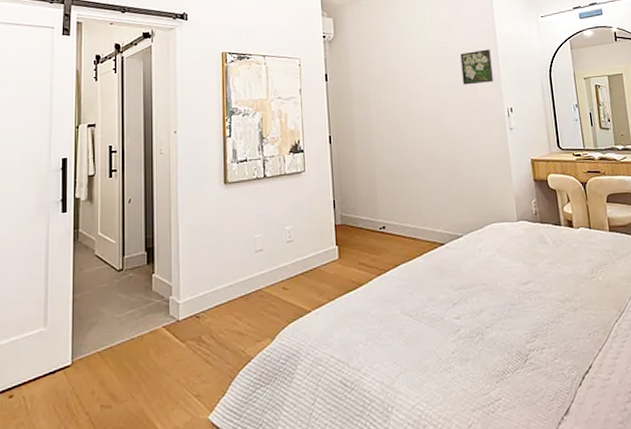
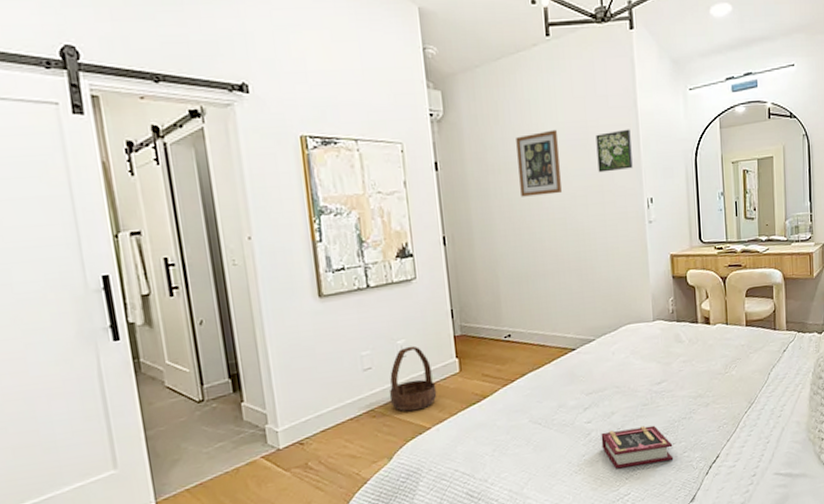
basket: none [276,231,318,294] -> present [389,345,437,412]
wall art: none [392,49,431,104] -> present [516,129,562,197]
book: none [470,326,544,371] -> present [601,425,674,469]

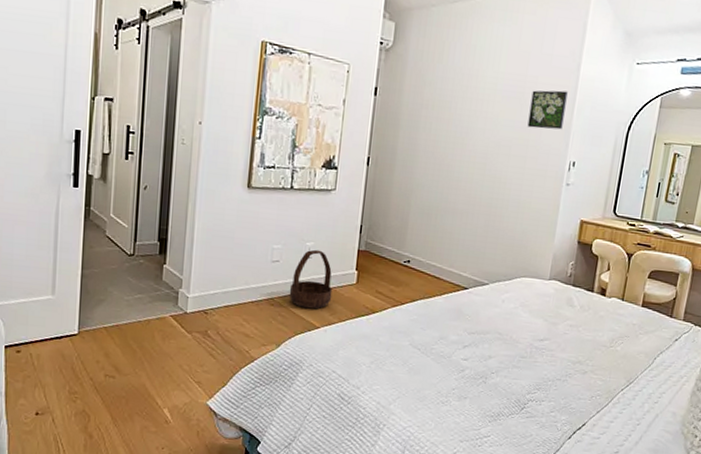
wall art: present [516,129,562,197] -> none [448,77,496,140]
book: present [601,425,674,469] -> none [472,372,542,417]

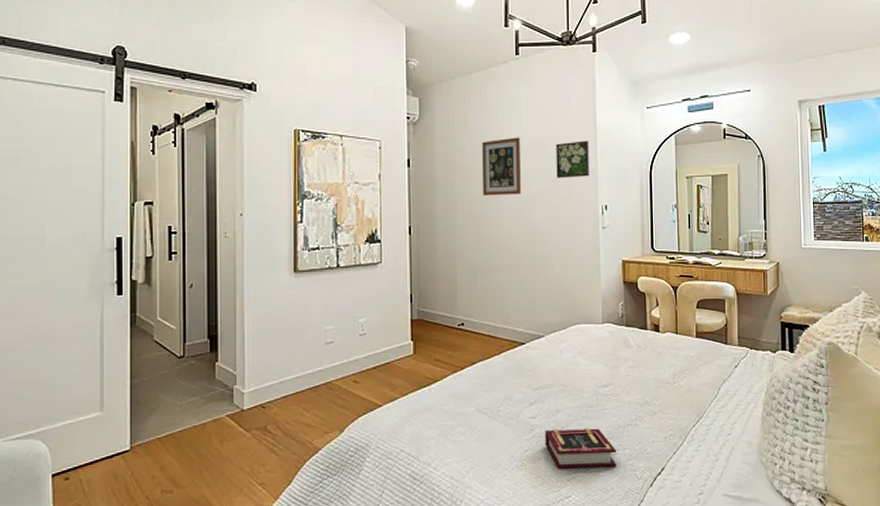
basket: present [289,249,333,309] -> none [347,325,391,388]
wall art: none [448,77,496,140] -> present [482,137,521,196]
book: none [472,372,542,417] -> present [544,427,617,469]

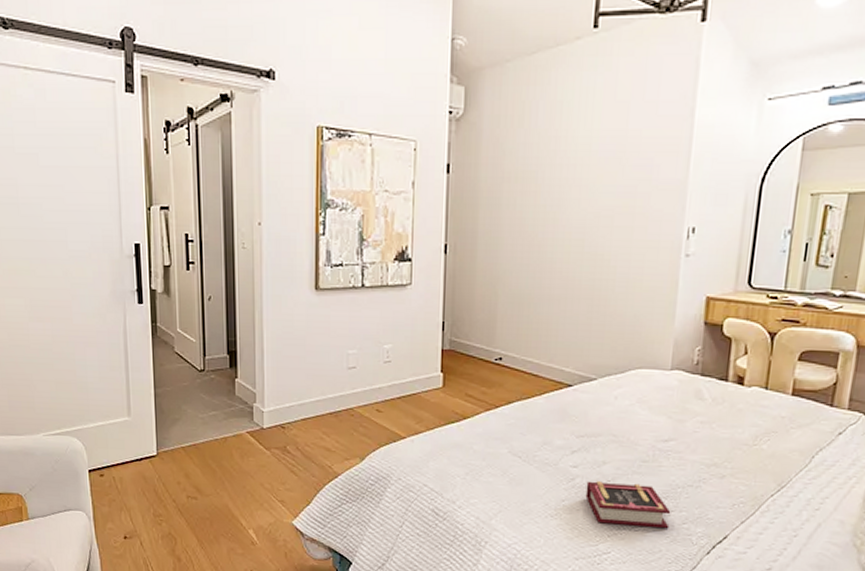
wall art: present [482,137,521,196] -> none [536,137,589,211]
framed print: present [556,140,589,178] -> none [632,143,680,192]

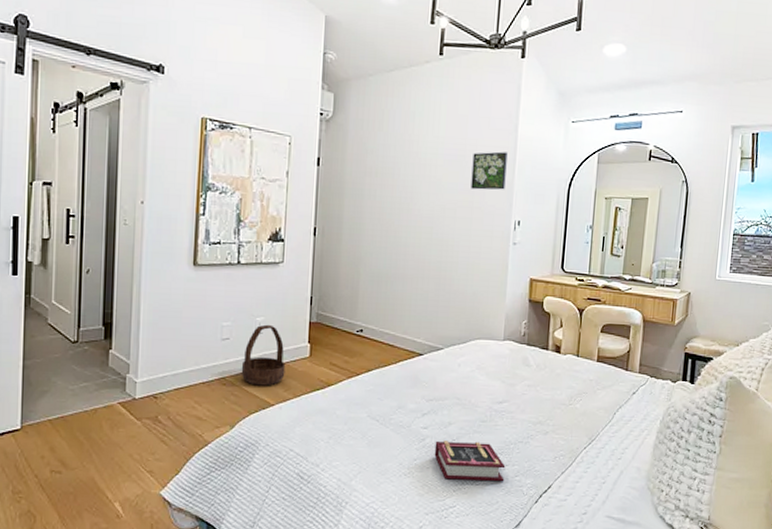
basket: none [369,352,417,418] -> present [241,324,286,386]
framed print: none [632,143,680,192] -> present [471,151,508,190]

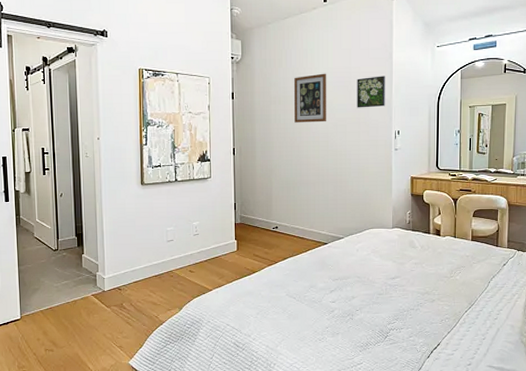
basket: present [241,324,286,386] -> none [184,227,219,276]
wall art: none [393,142,436,204] -> present [294,73,326,123]
book: present [434,440,506,482] -> none [342,311,401,342]

